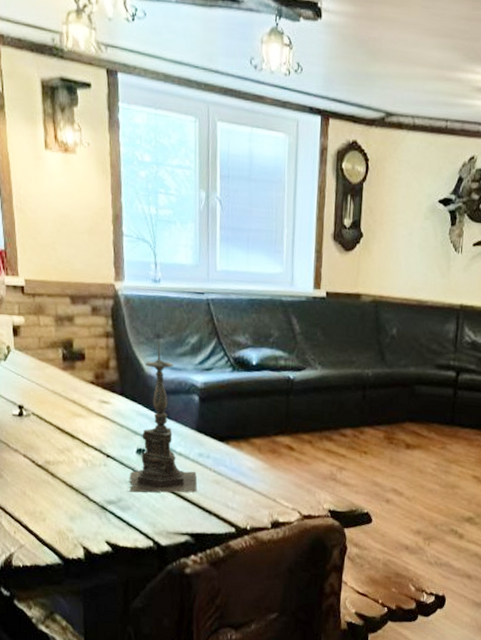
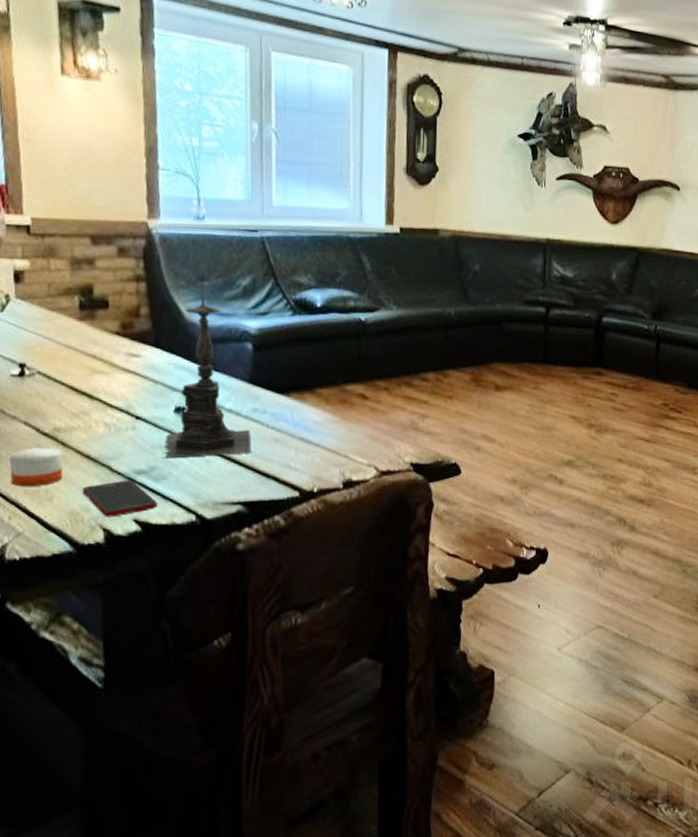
candle: none [13,475,52,509] -> present [9,446,63,487]
cell phone: none [67,508,123,538] -> present [82,480,157,517]

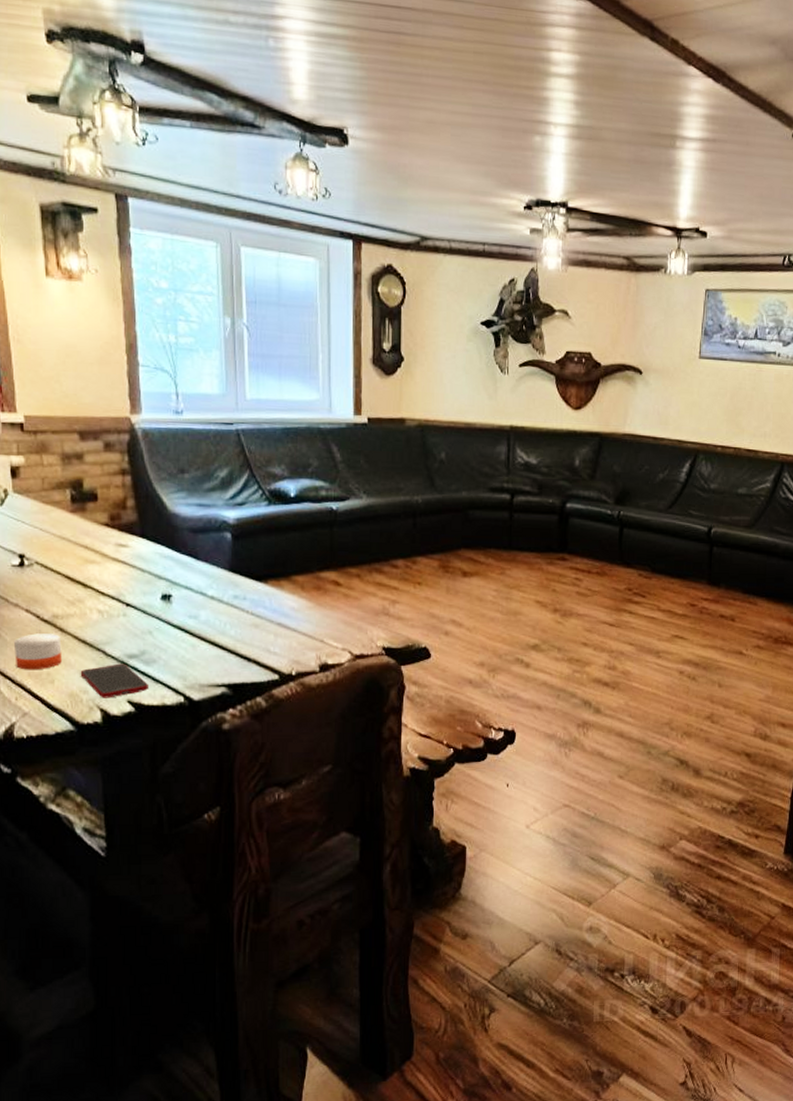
candle holder: present [162,283,252,459] -> none [151,476,233,643]

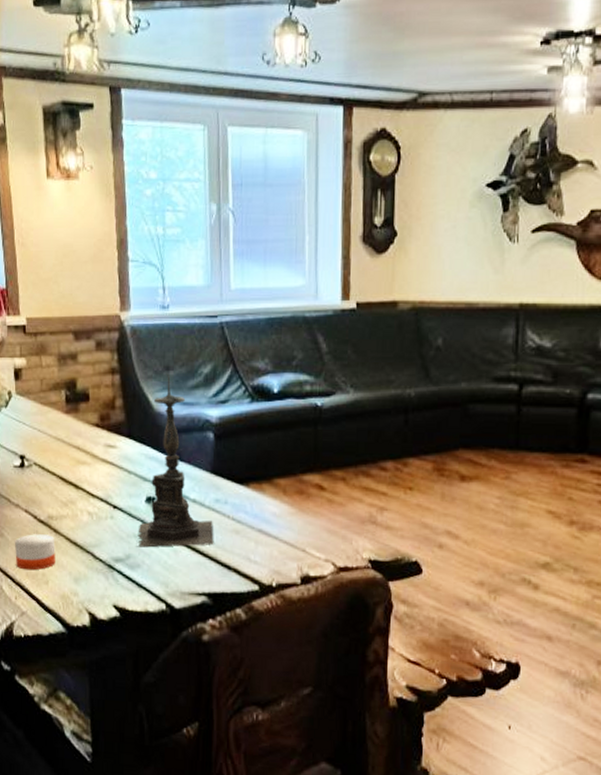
cell phone: present [80,663,148,698] -> none [71,567,133,602]
candle holder: none [151,476,233,643] -> present [136,373,214,548]

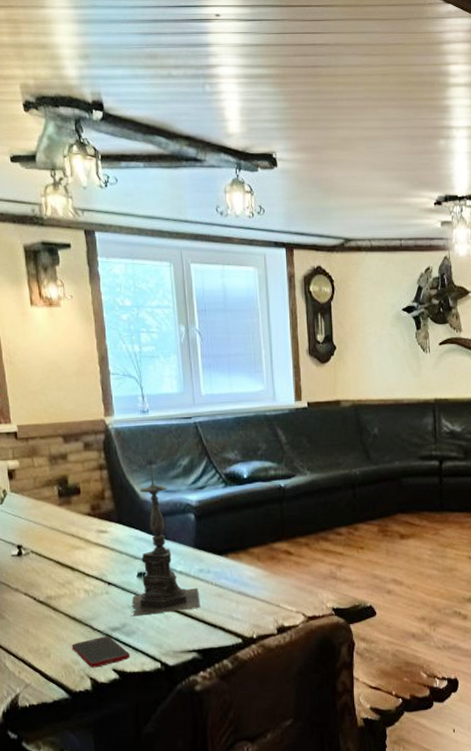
candle: present [14,533,56,571] -> none [15,612,56,647]
cell phone: none [71,567,133,602] -> present [72,636,130,668]

